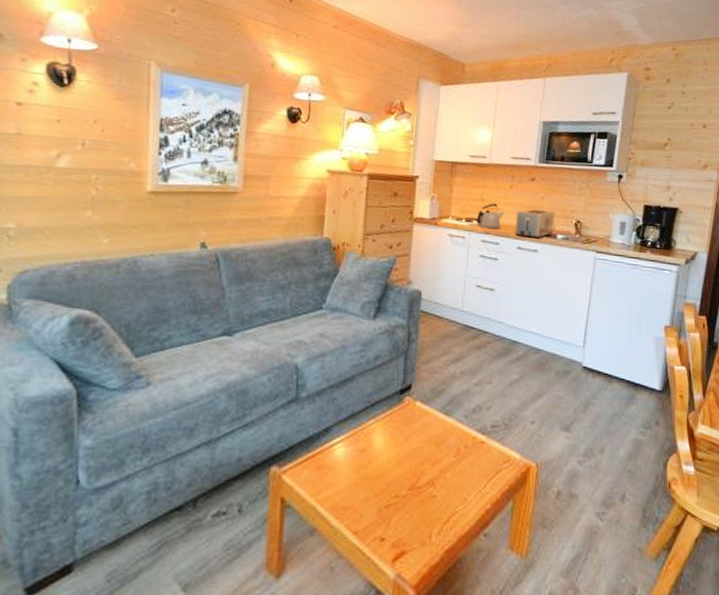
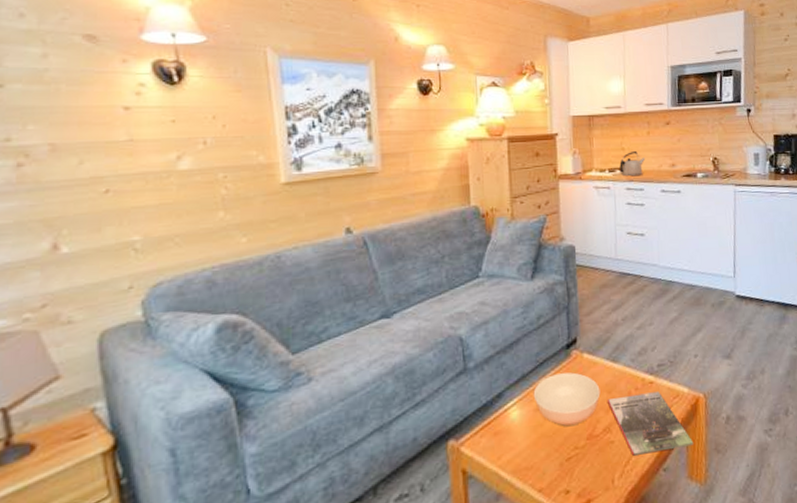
bowl: none [360,418,429,473] -> present [533,372,601,427]
magazine: none [435,451,520,516] -> present [608,391,694,456]
toaster: present [515,209,556,239] -> none [656,151,694,180]

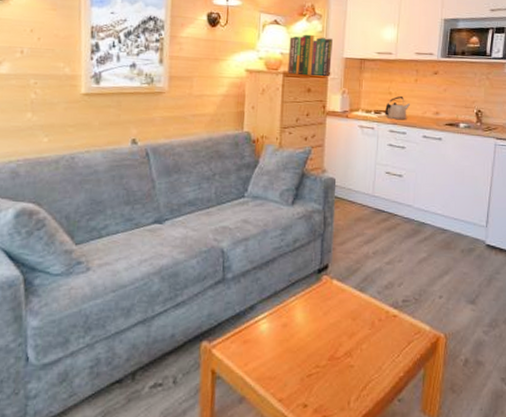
books: none [510,94,559,139] -> present [288,34,333,76]
bowl: present [533,372,601,427] -> none [283,295,346,346]
magazine: present [608,391,694,456] -> none [352,325,431,383]

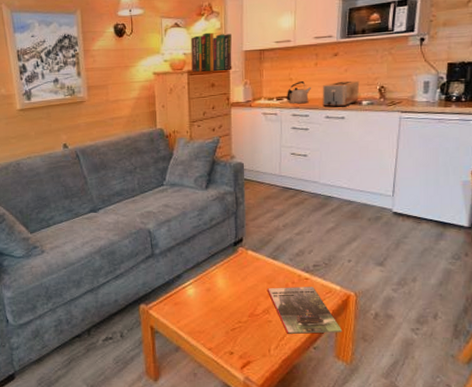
magazine: none [352,325,431,383] -> present [268,287,343,334]
toaster: none [420,100,458,128] -> present [322,80,360,108]

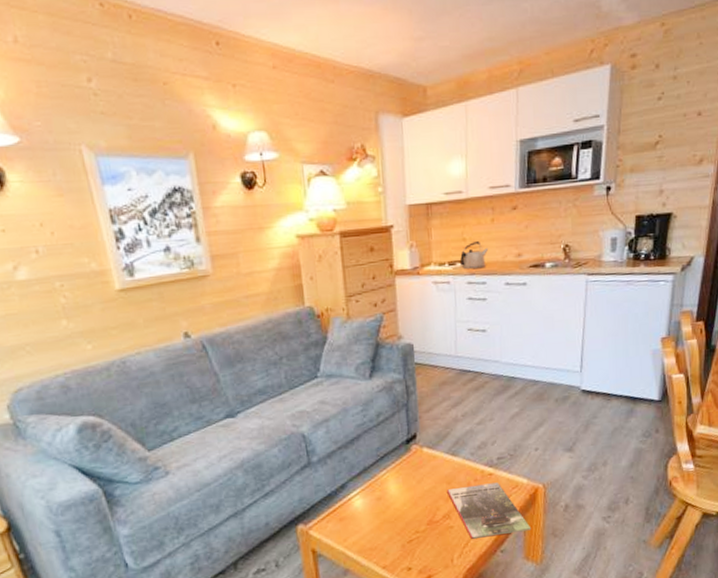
books: present [190,32,232,72] -> none [341,182,394,234]
toaster: present [322,80,360,108] -> none [500,238,542,272]

